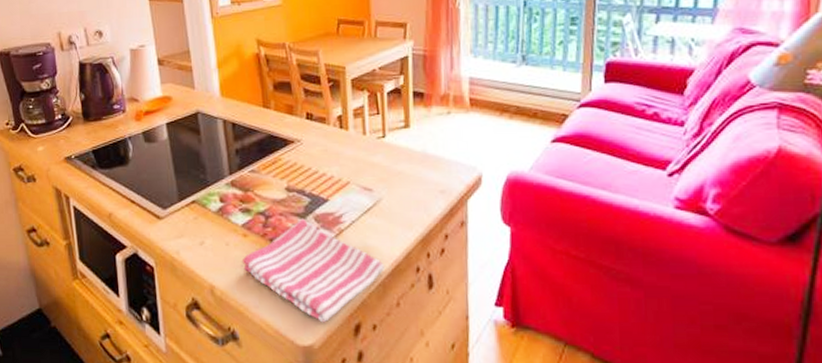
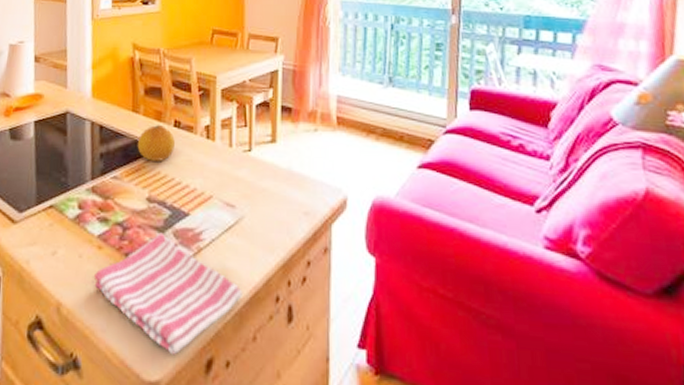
fruit: none [271,117,309,153] -> present [137,124,175,161]

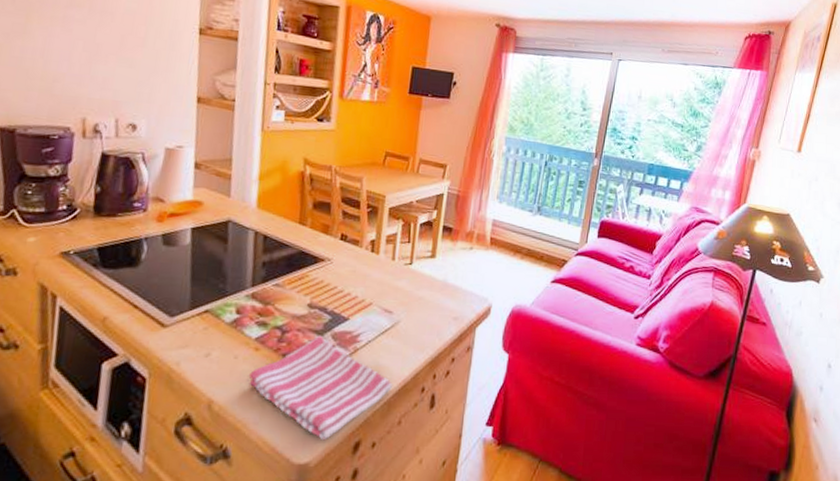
fruit: present [137,124,175,161] -> none [301,236,340,271]

